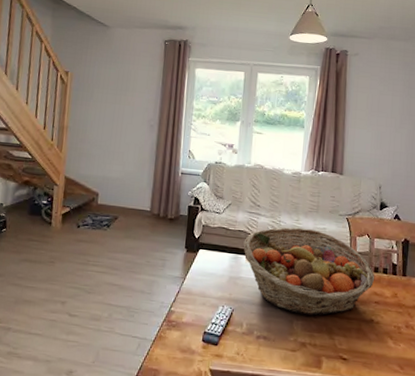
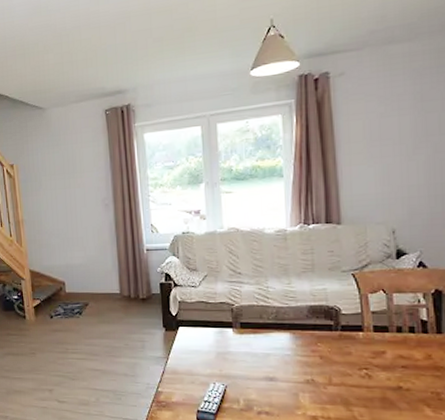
fruit basket: present [243,227,375,316] -> none [227,291,399,387]

